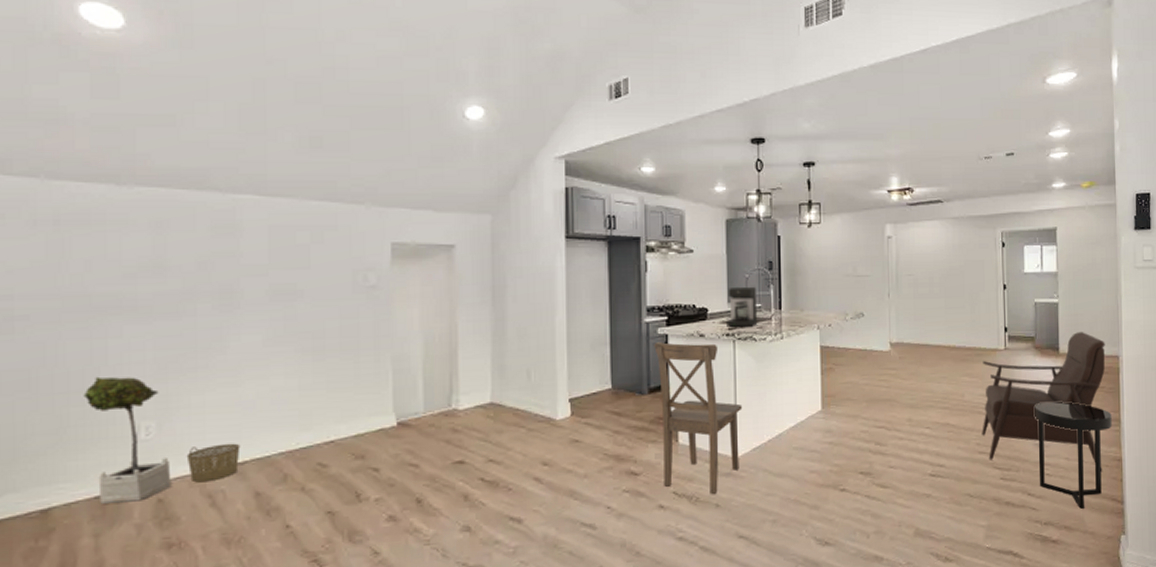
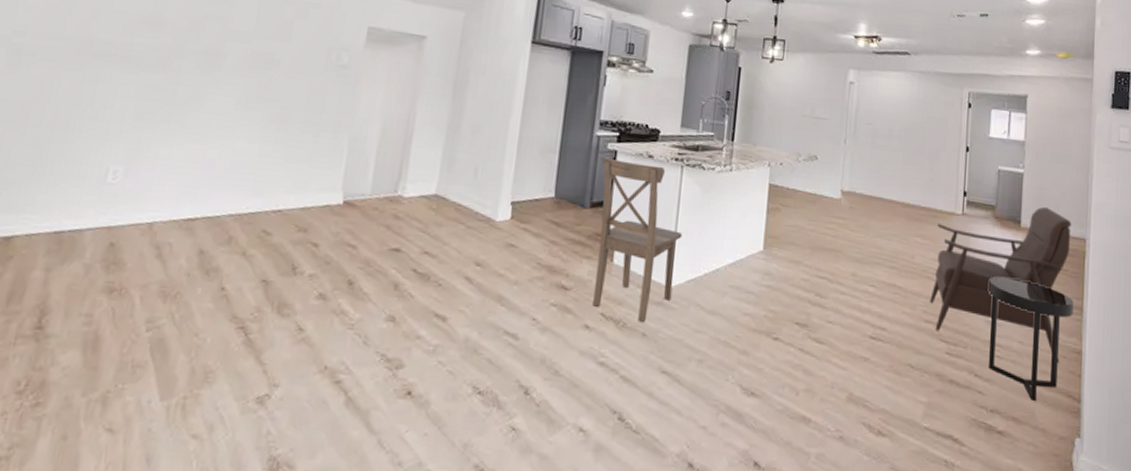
potted tree: present [84,376,172,504] -> none [58,117,133,242]
basket: present [186,443,241,483] -> none [143,196,195,233]
coffee maker: present [727,286,758,328] -> none [677,112,711,155]

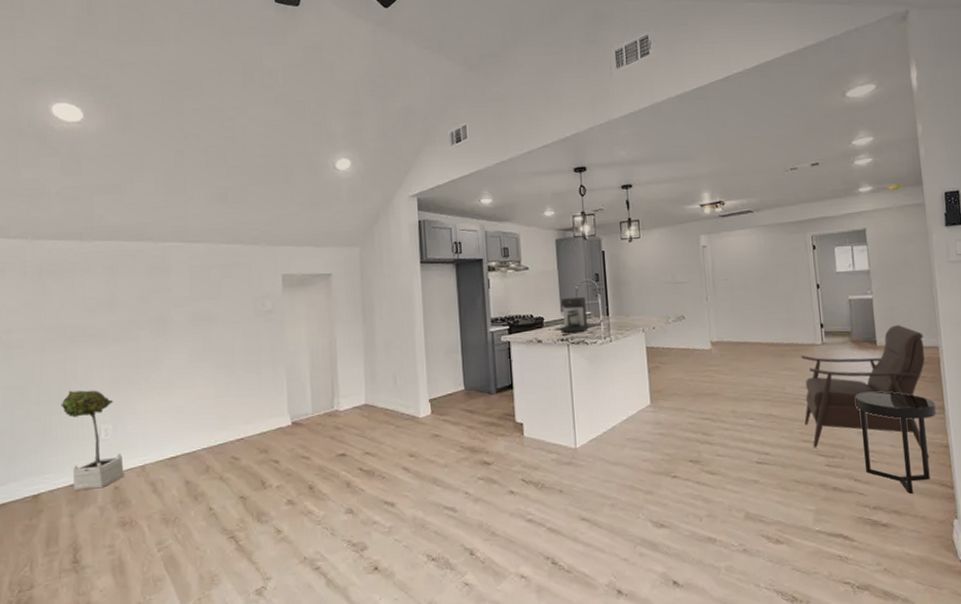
potted tree: none [58,117,133,242] -> present [61,390,124,490]
dining chair: present [593,157,683,323] -> none [499,348,579,482]
coffee maker: none [677,112,711,155] -> present [560,296,589,333]

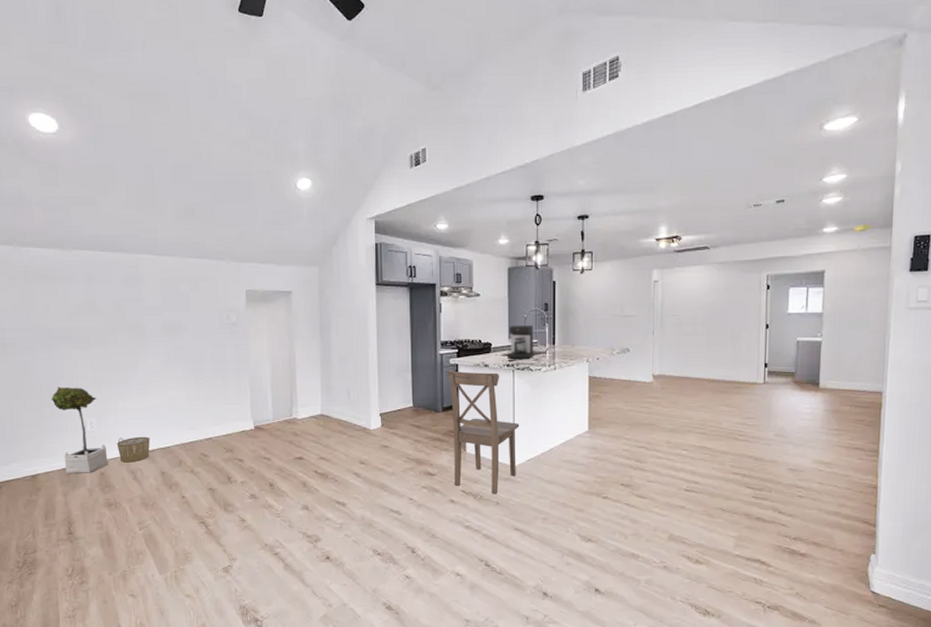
basket: none [134,441,174,473] -> present [116,436,151,463]
dining chair: none [499,348,579,482] -> present [447,370,520,495]
armchair: present [801,325,929,458] -> none [736,369,869,496]
side table: present [855,391,936,494] -> none [790,431,870,528]

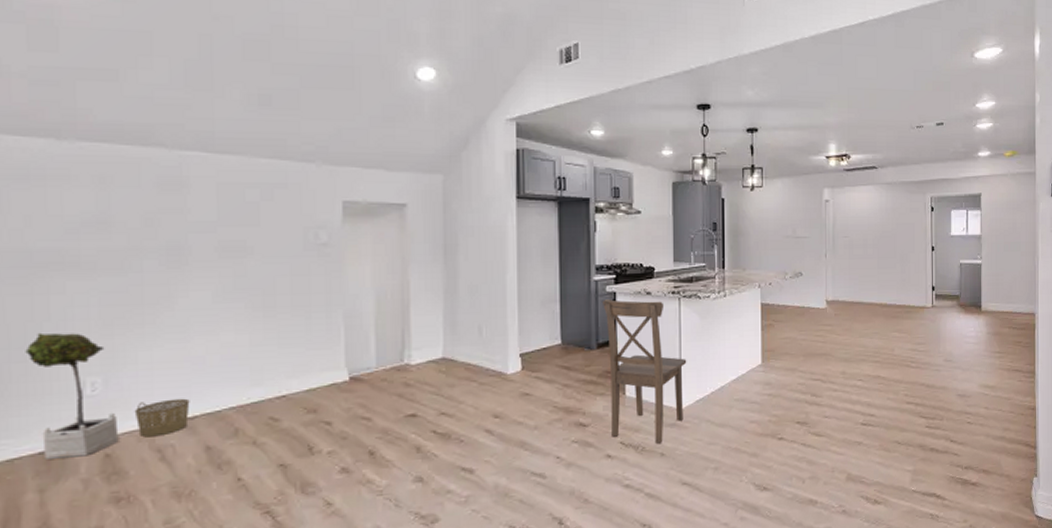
coffee maker: present [507,324,534,360] -> none [672,246,702,286]

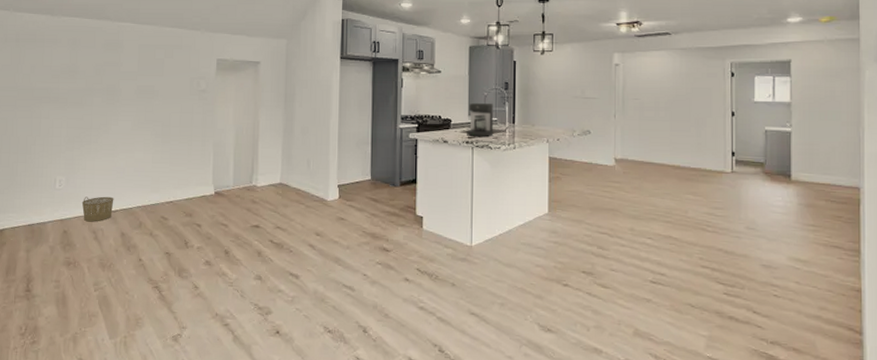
potted tree: present [25,332,119,459] -> none [26,144,72,231]
dining chair: present [603,299,687,445] -> none [406,145,478,275]
coffee maker: none [672,246,702,286] -> present [467,102,494,138]

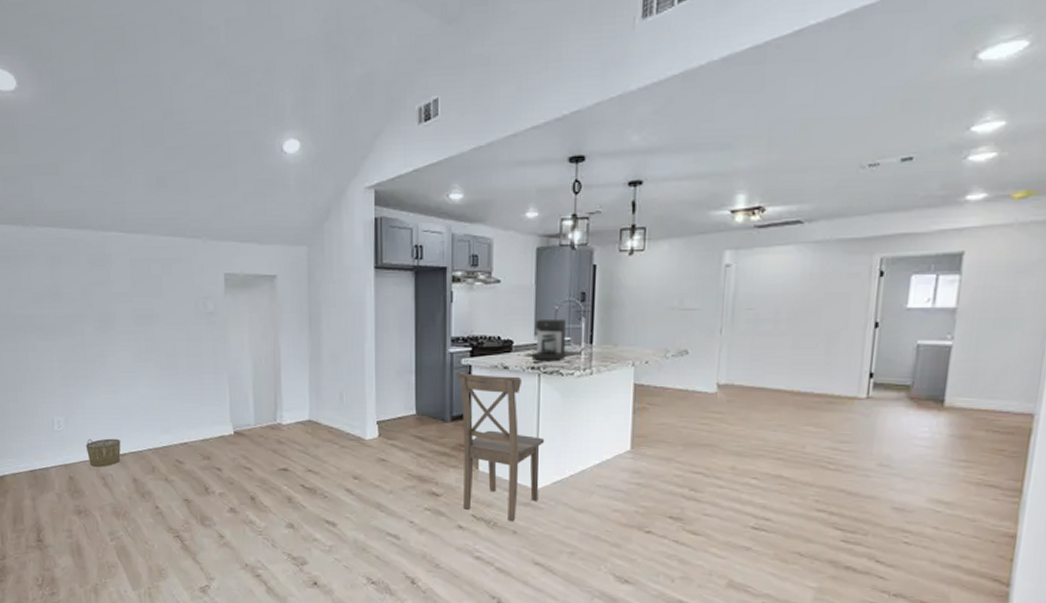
dining chair: none [406,145,478,275] -> present [458,373,545,522]

